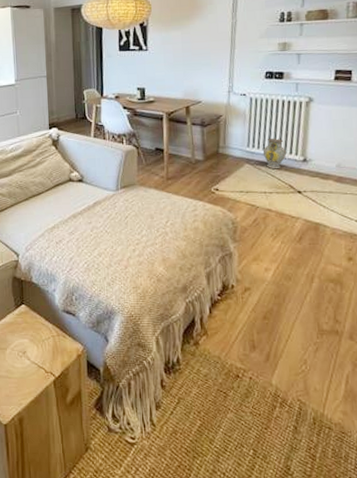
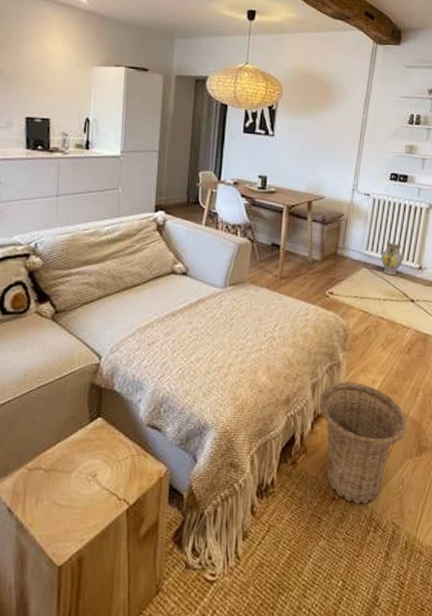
basket: none [214,270,305,381] -> present [318,382,407,504]

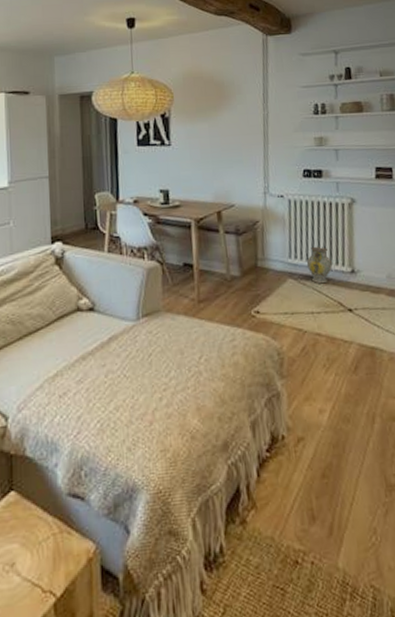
basket: present [318,382,407,504] -> none [261,414,370,566]

